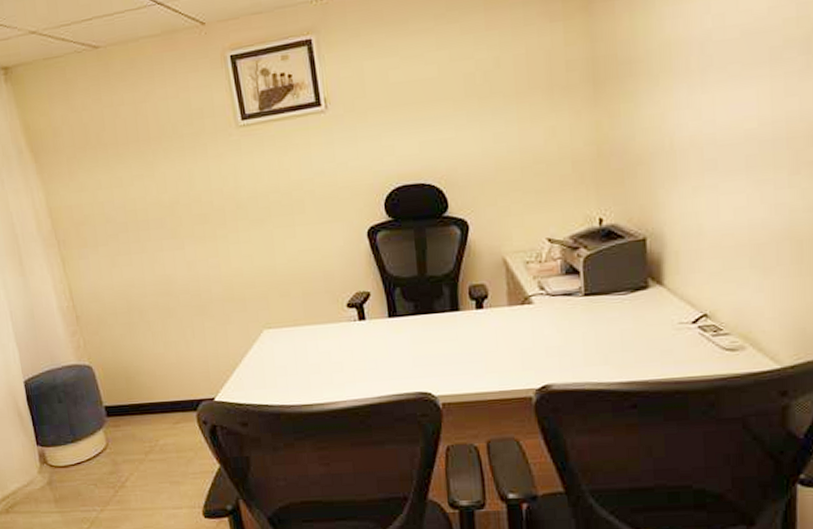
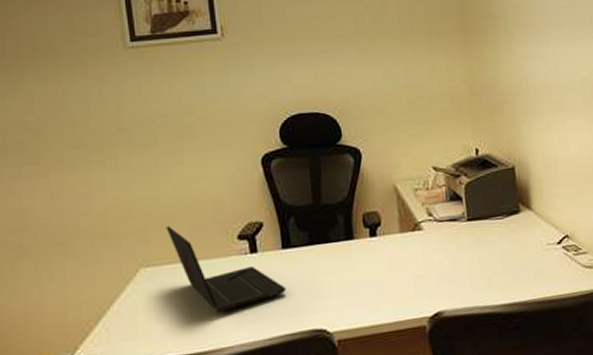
laptop: none [283,293,393,371] -> present [166,225,286,312]

